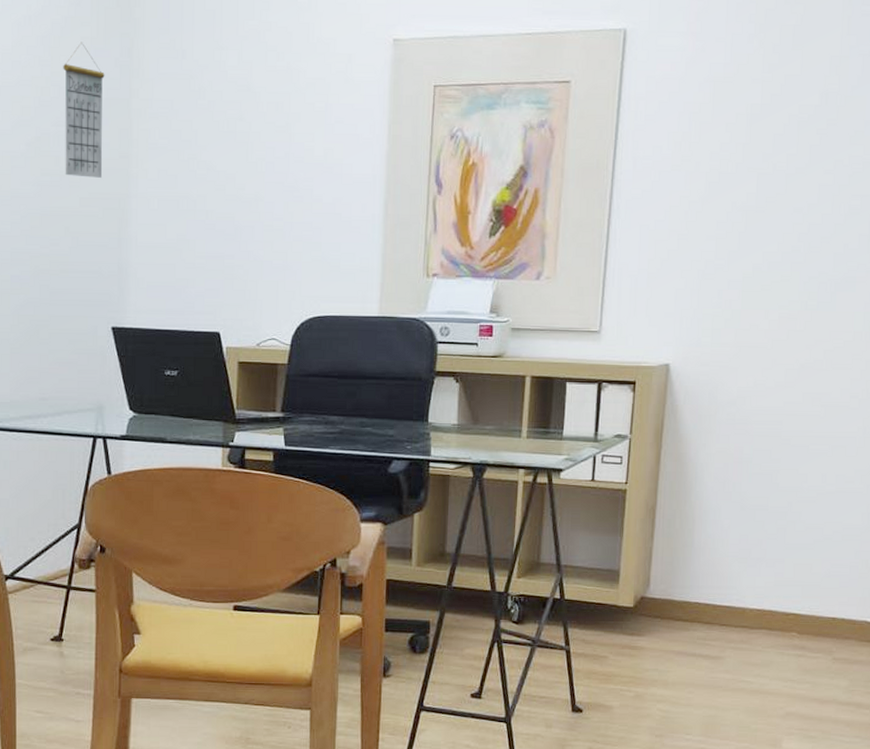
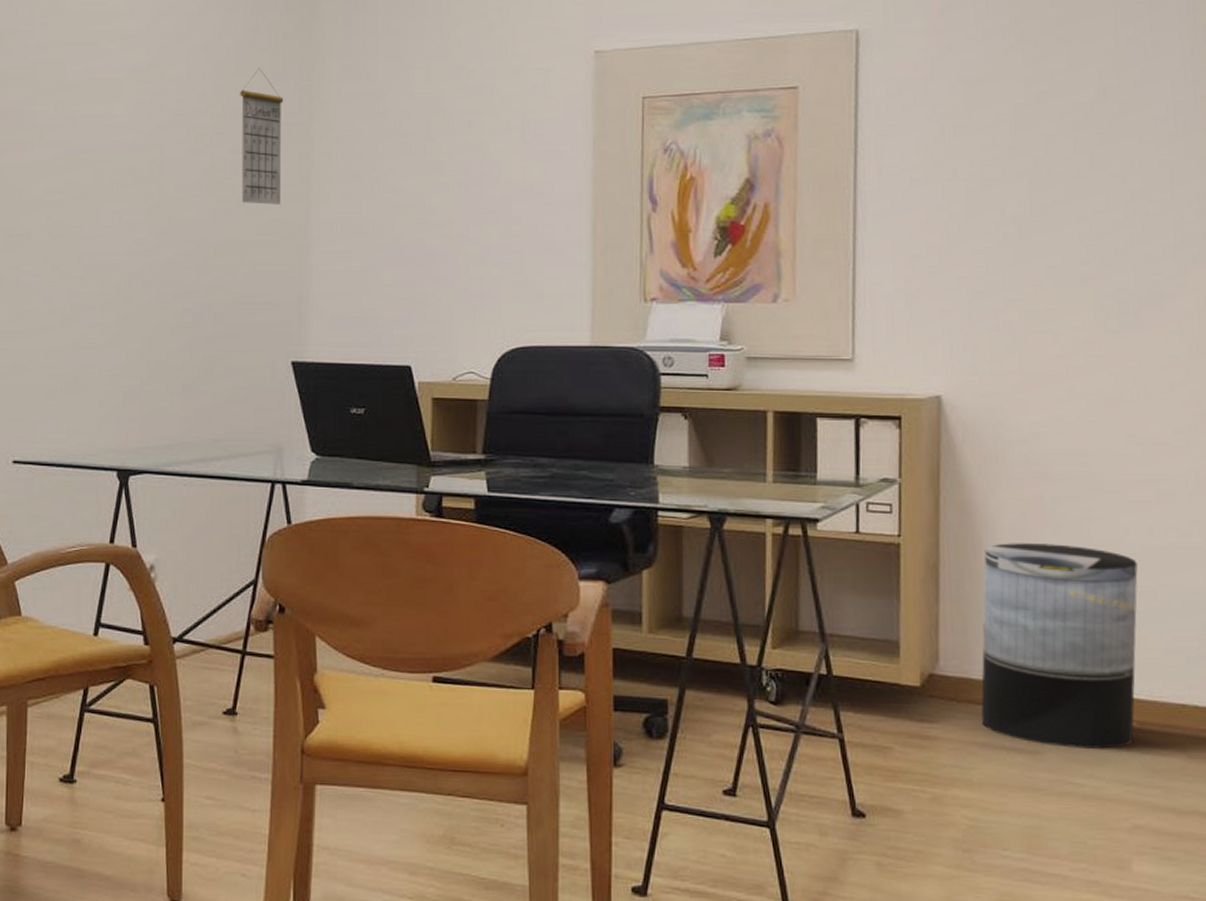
trash can: none [678,489,811,654] -> present [981,543,1138,749]

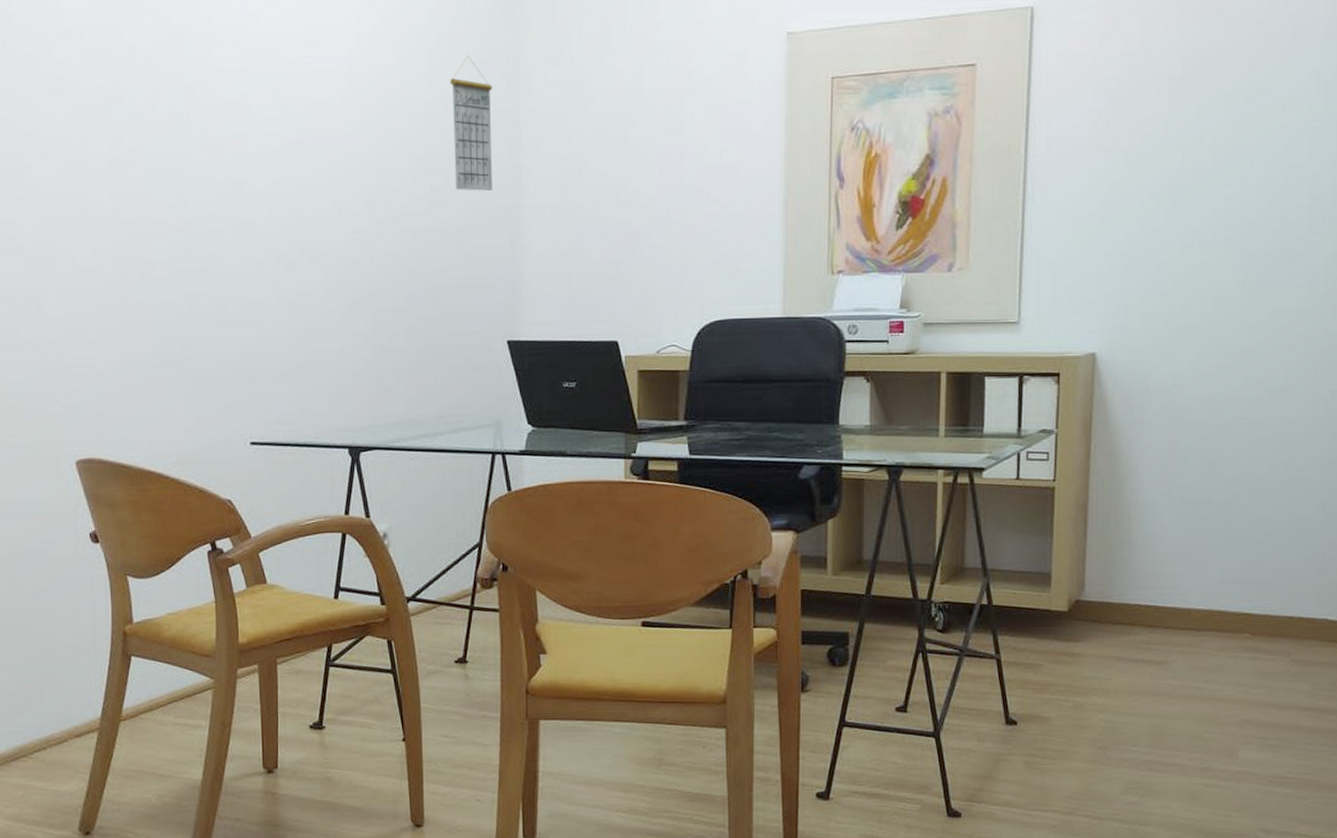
trash can: present [981,543,1138,749] -> none [1118,482,1259,658]

